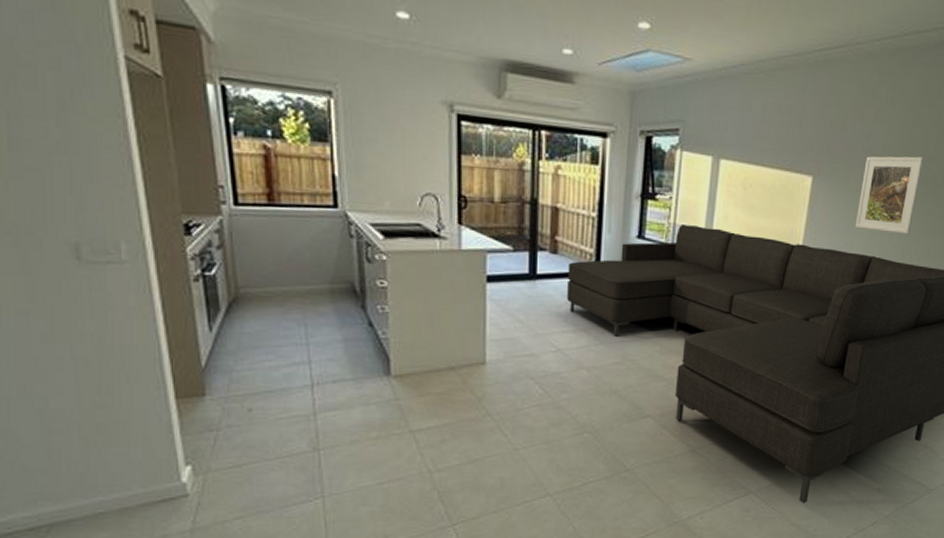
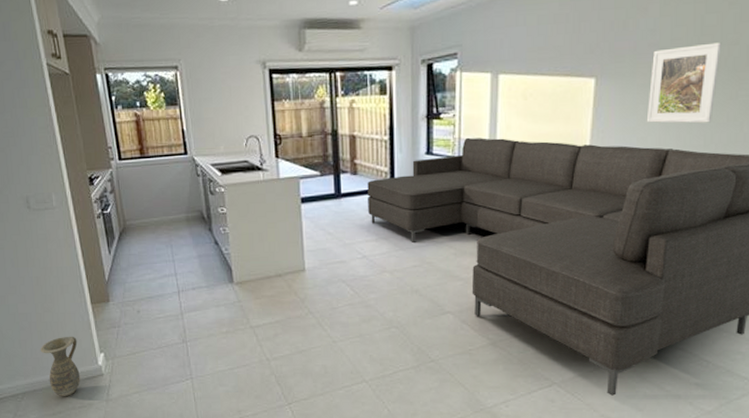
ceramic jug: none [84,442,150,528] -> present [40,336,80,397]

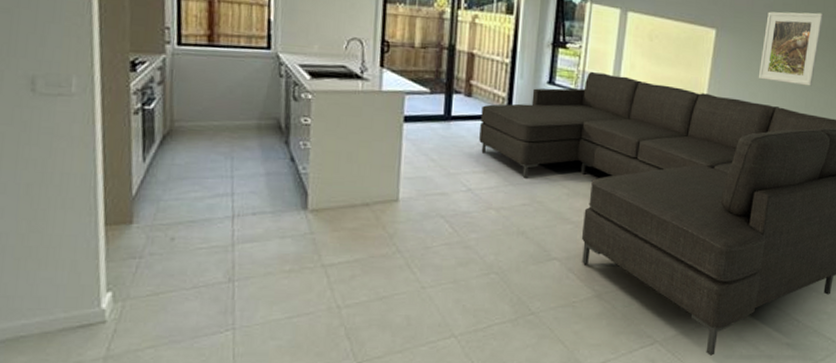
ceramic jug: present [40,336,80,397] -> none [13,267,75,352]

